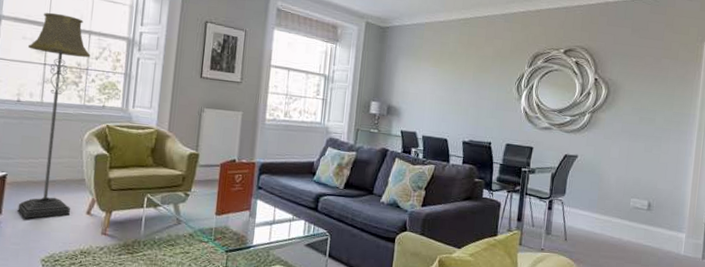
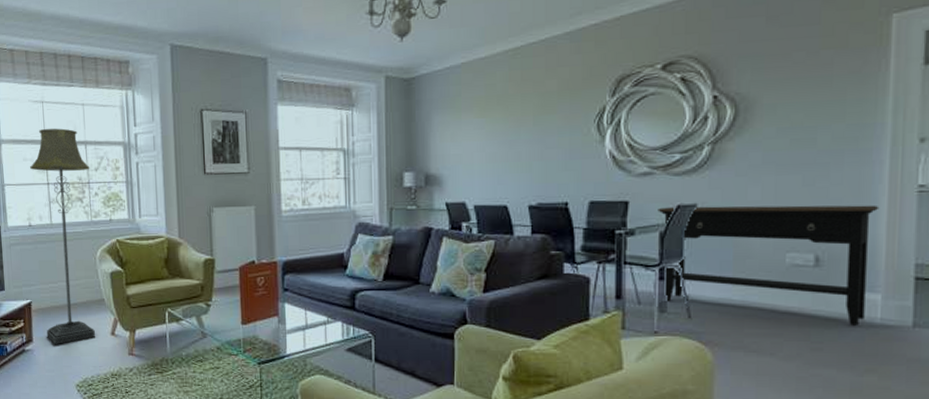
console table: none [549,155,688,255] -> present [658,205,880,326]

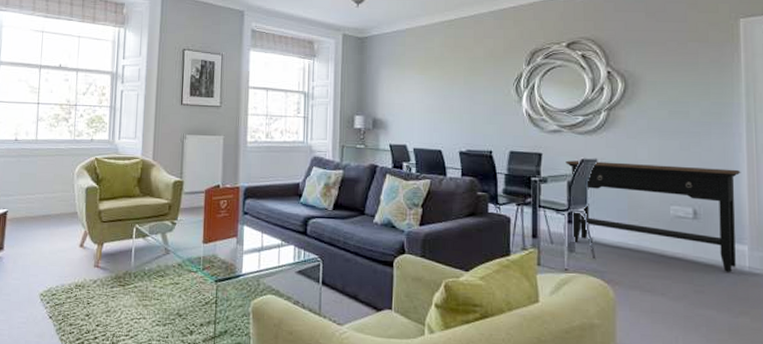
floor lamp: present [30,128,95,344] -> none [18,54,79,253]

